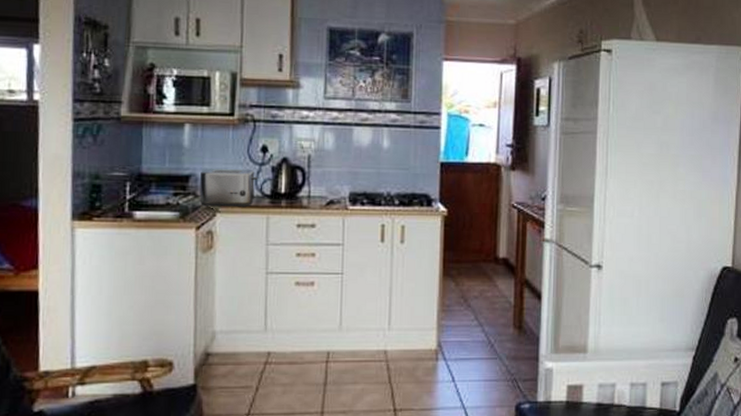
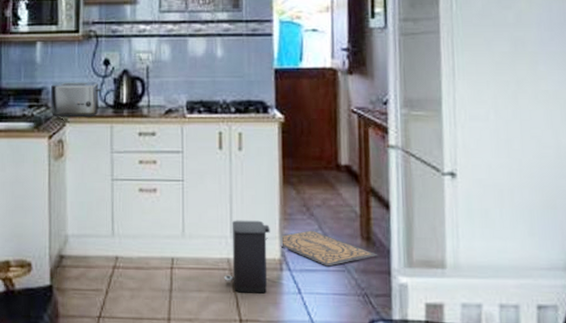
pedal bin: none [380,312,428,383] -> present [224,220,270,294]
doormat: none [423,321,528,355] -> present [265,230,378,267]

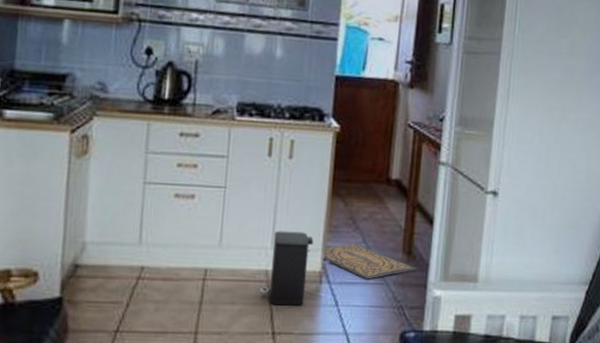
toaster: present [51,82,101,117] -> none [76,68,140,112]

